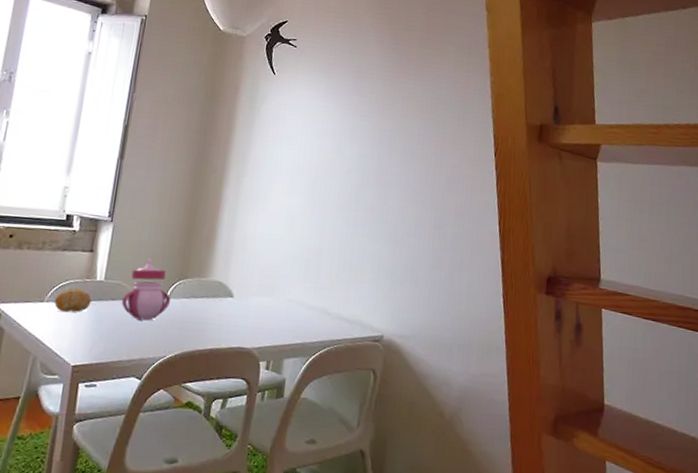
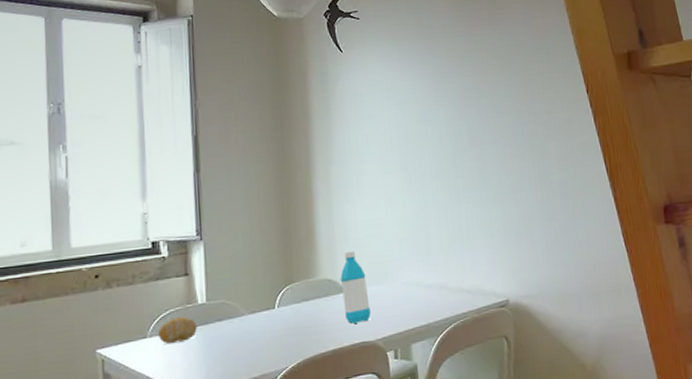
sippy cup: present [121,258,170,321] -> none [229,270,281,336]
water bottle: none [228,259,255,329] -> present [340,250,372,324]

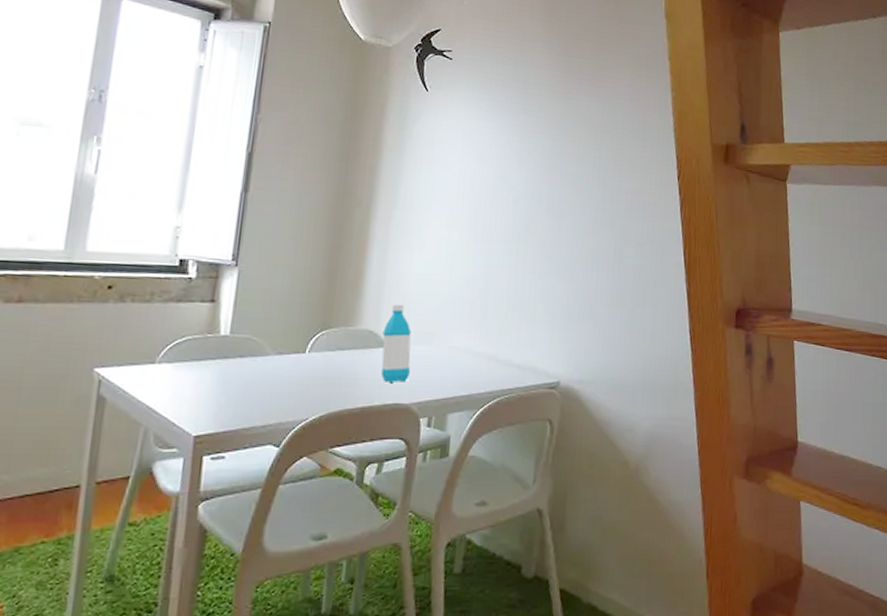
fruit: present [158,316,197,345] -> none [169,346,215,375]

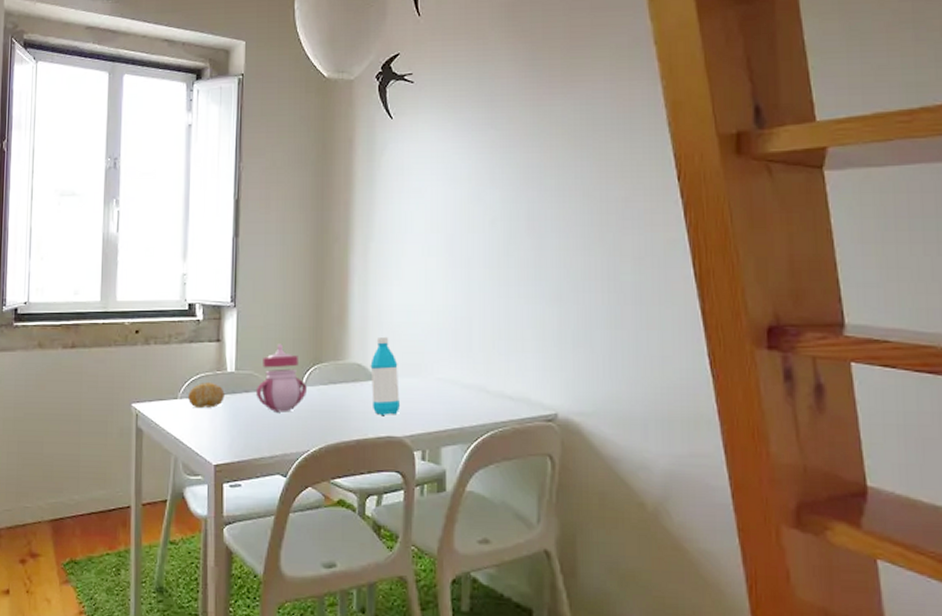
fruit: none [169,346,215,375] -> present [188,383,225,409]
sippy cup: none [251,307,312,379] -> present [255,344,306,412]

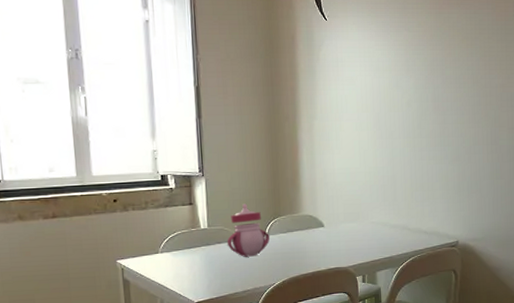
fruit: present [188,383,225,409] -> none [168,238,200,260]
water bottle: present [370,336,401,415] -> none [319,193,345,252]

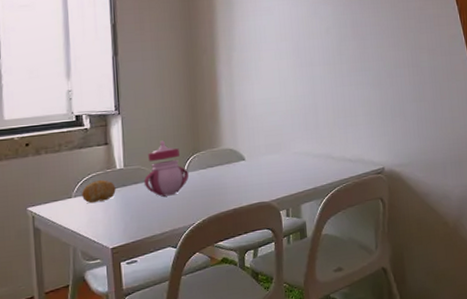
fruit: none [168,238,200,260] -> present [82,180,116,204]

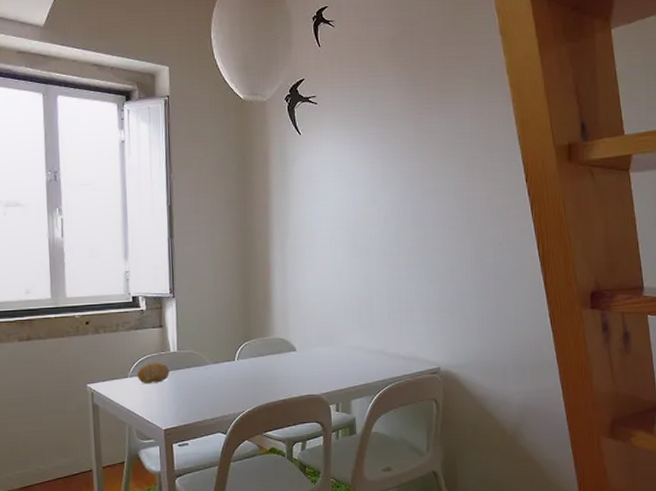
sippy cup: present [143,140,189,197] -> none [196,326,240,383]

